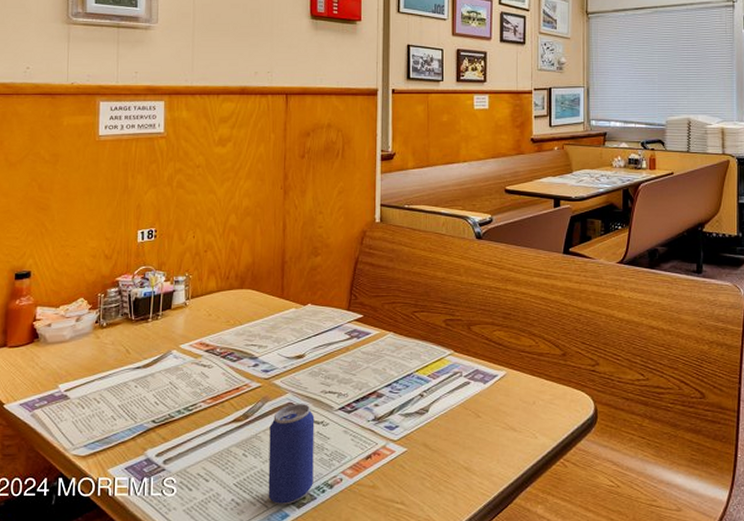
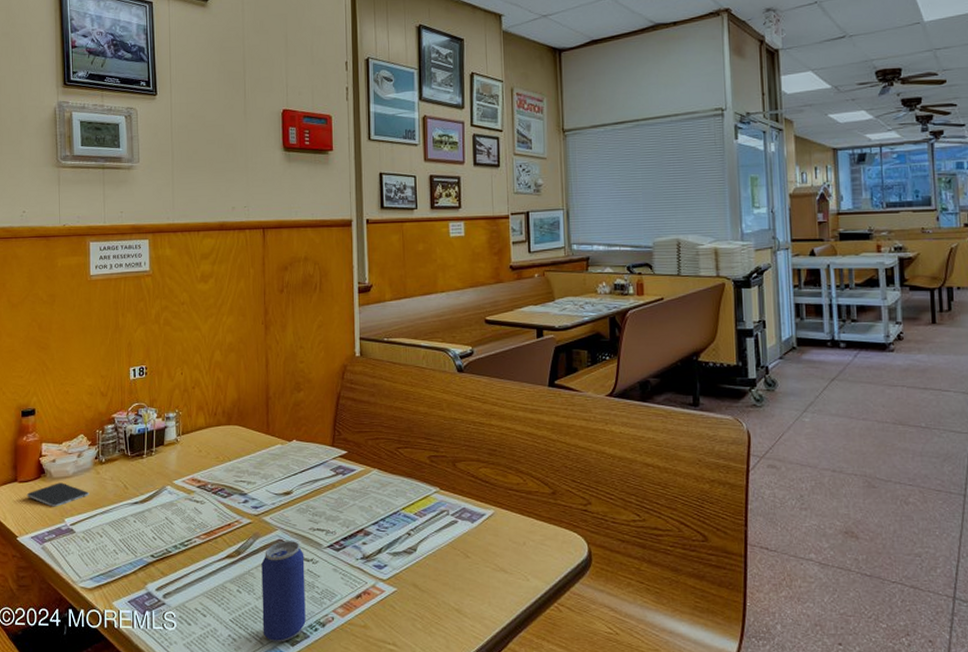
smartphone: none [16,347,88,373] -> present [26,482,90,507]

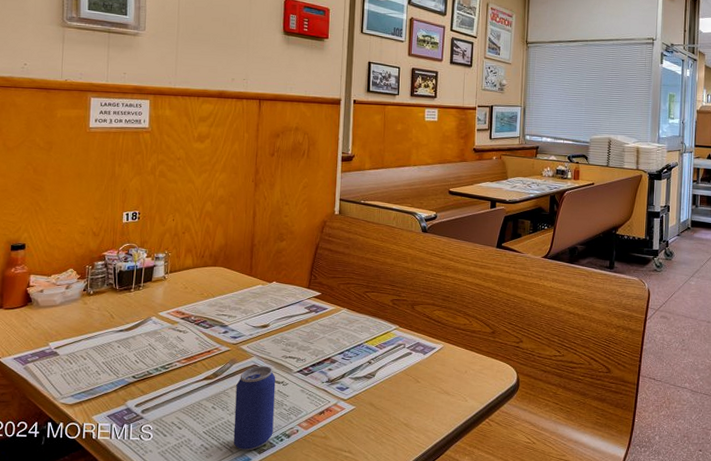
smartphone: present [26,482,90,507] -> none [11,310,76,332]

